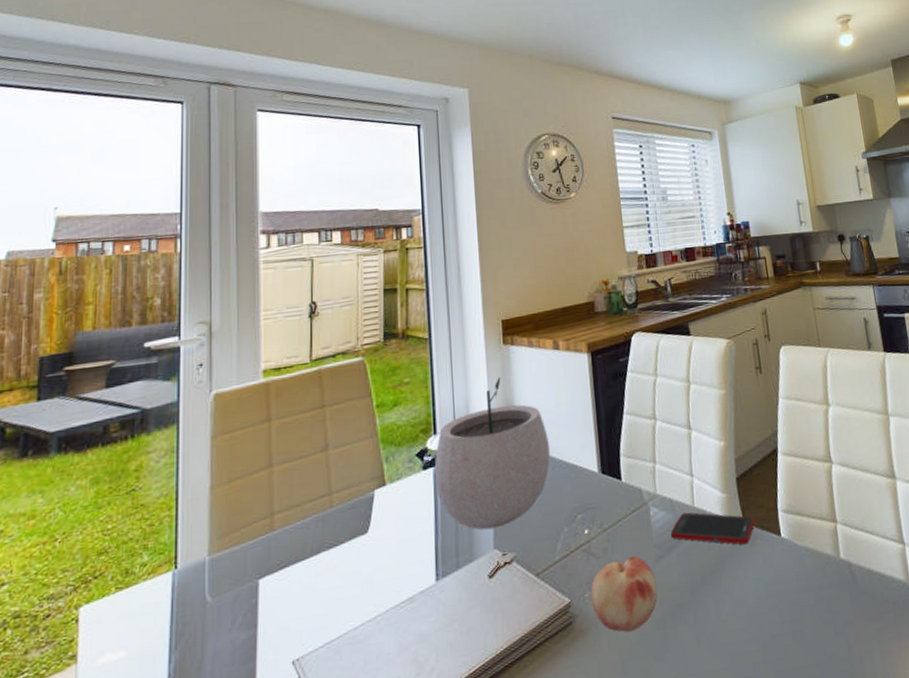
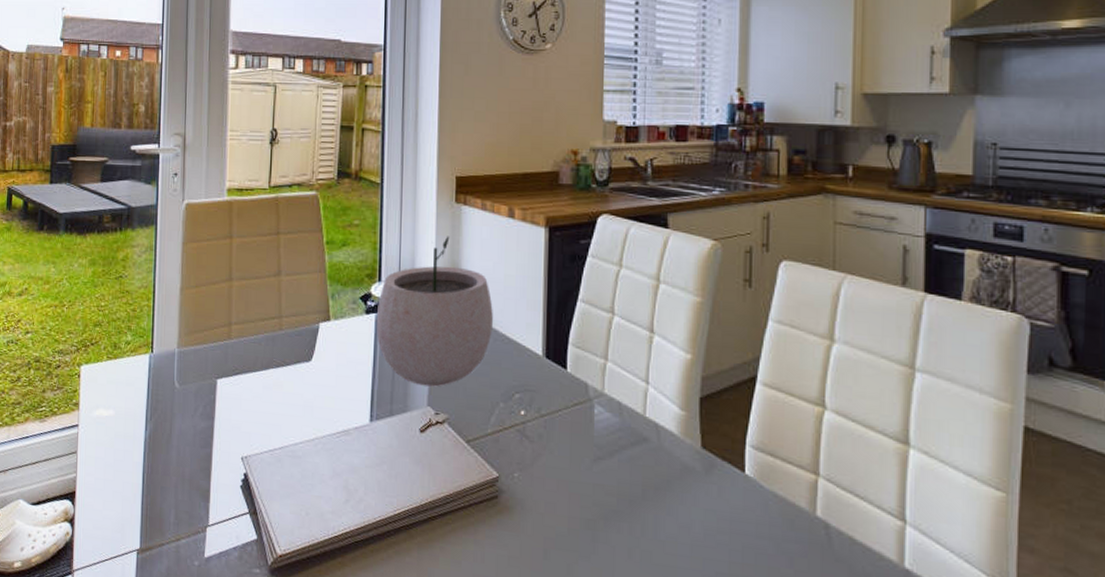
fruit: present [590,555,658,632] -> none [520,449,591,523]
cell phone: present [670,512,755,545] -> none [614,419,715,471]

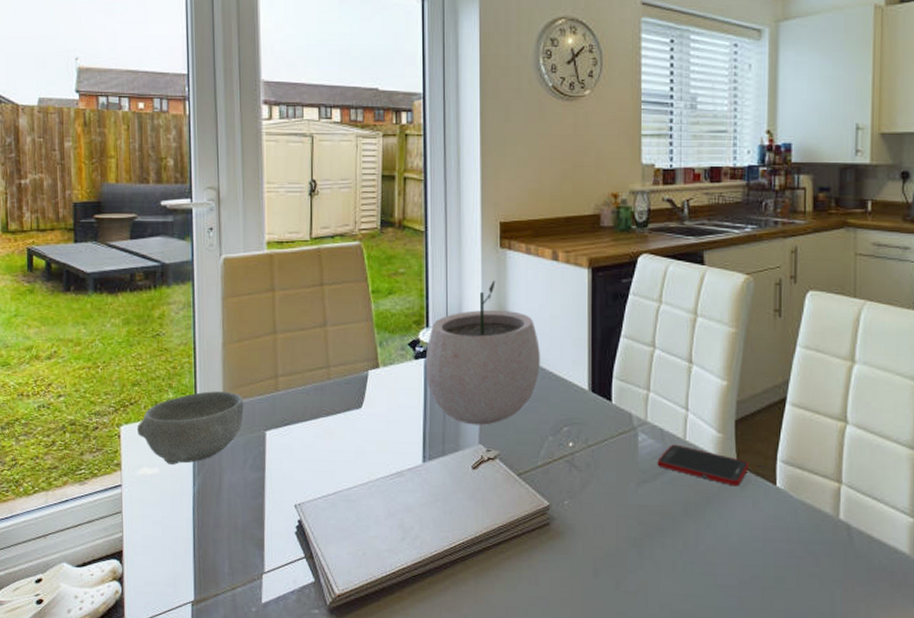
bowl: none [96,335,197,408] -> present [137,391,244,465]
cell phone: none [614,419,715,471] -> present [657,444,750,487]

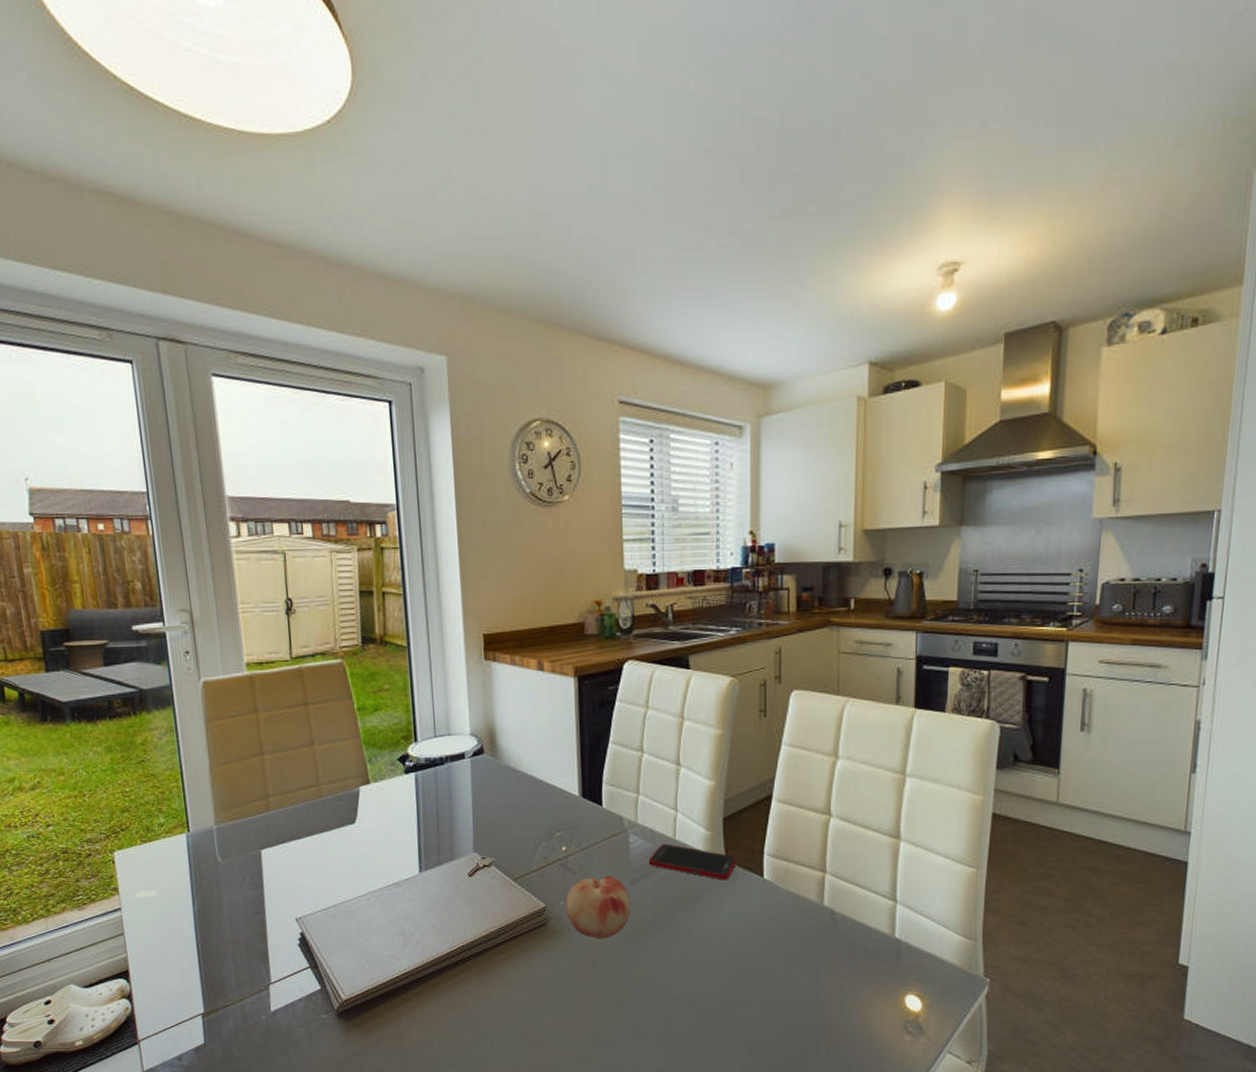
bowl: present [137,391,244,465] -> none [131,814,238,886]
plant pot: present [425,280,540,425] -> none [415,693,530,835]
fruit: none [570,475,637,543] -> present [565,875,630,938]

